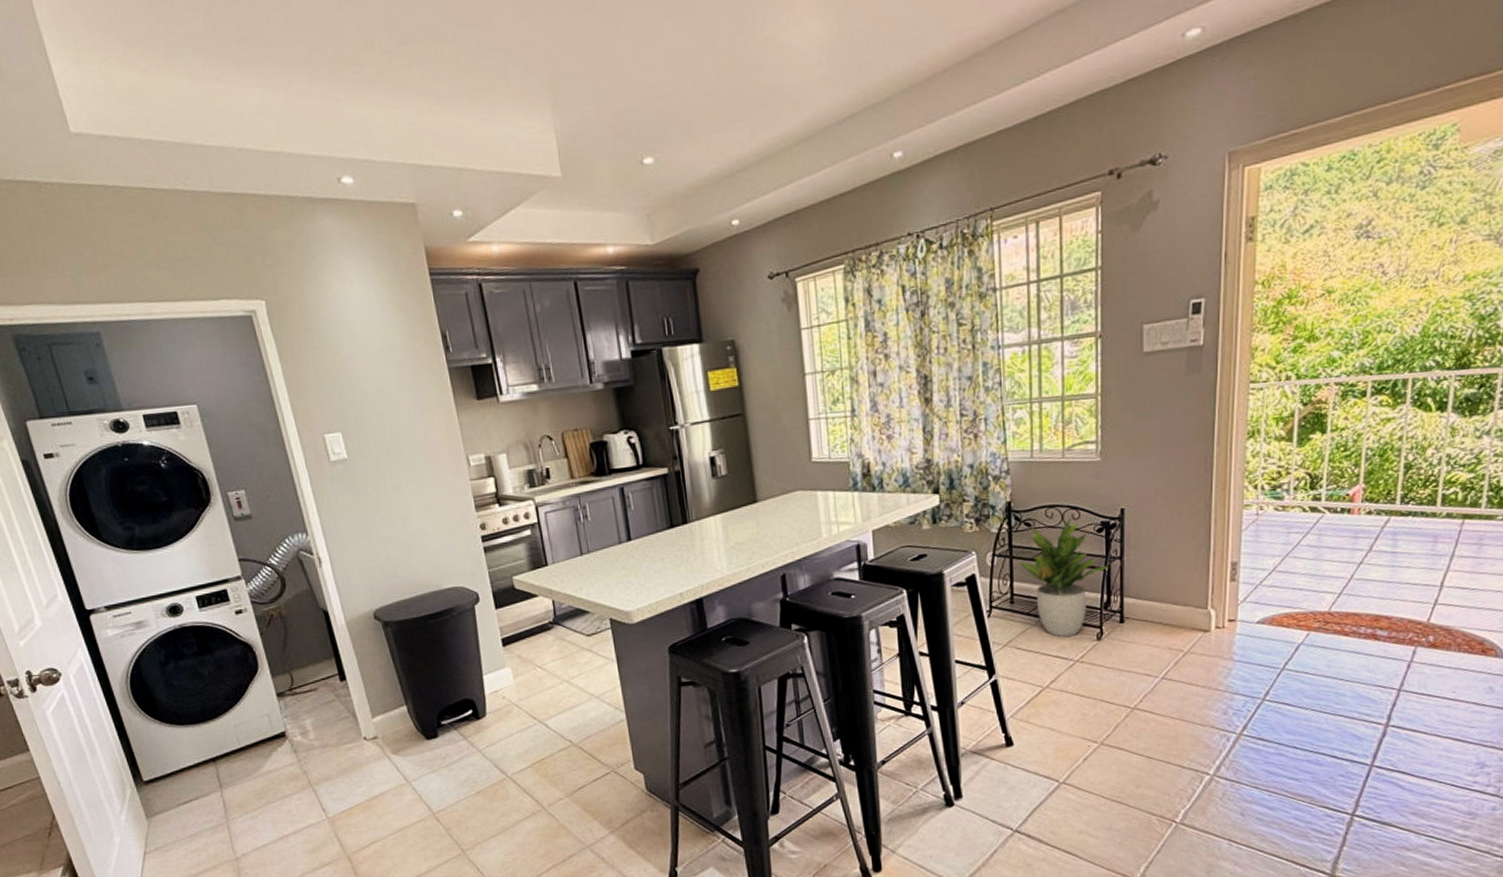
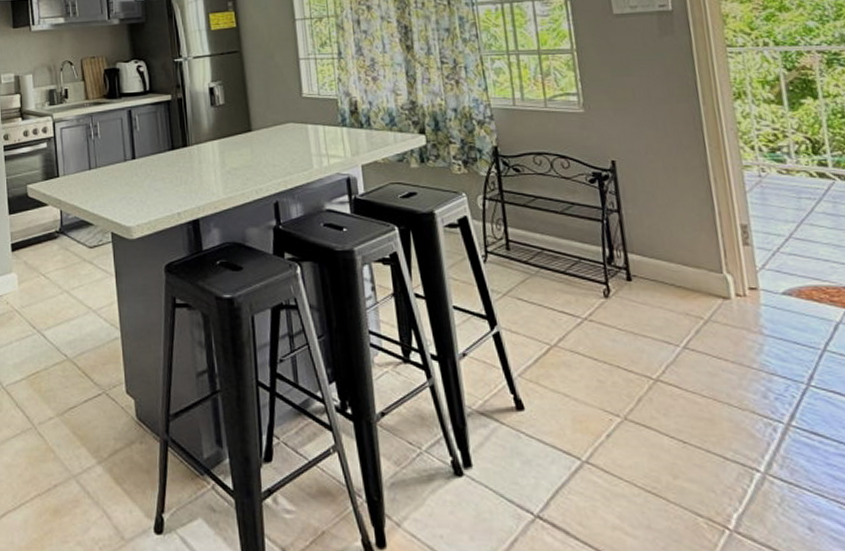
potted plant: present [1020,517,1109,638] -> none [513,166,607,291]

